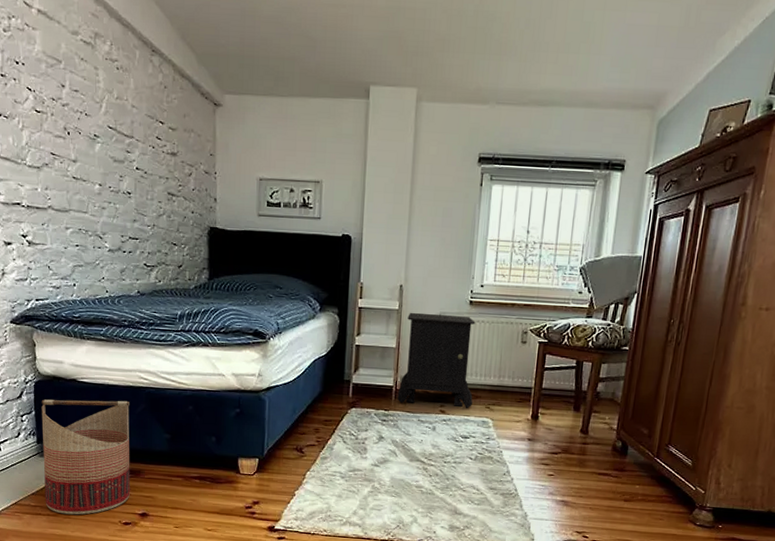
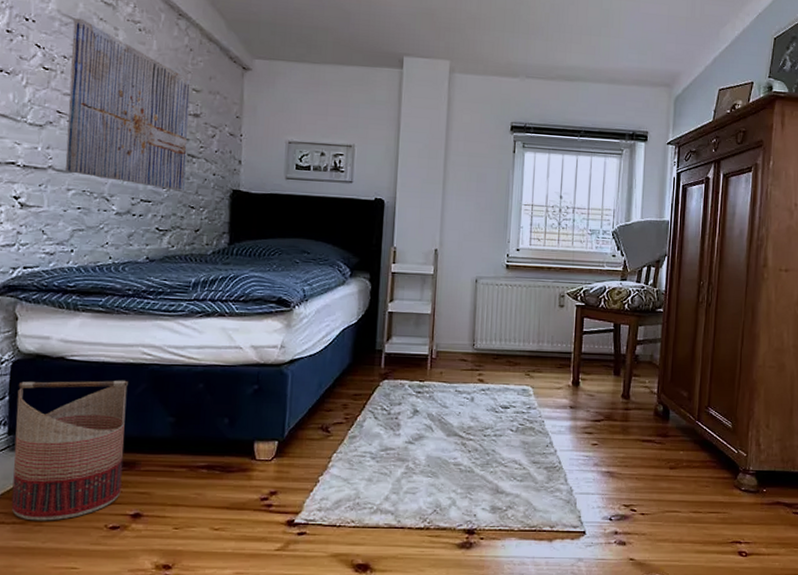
wall art: none [58,59,167,228] -> present [65,17,191,190]
nightstand: present [397,312,476,408] -> none [433,277,513,376]

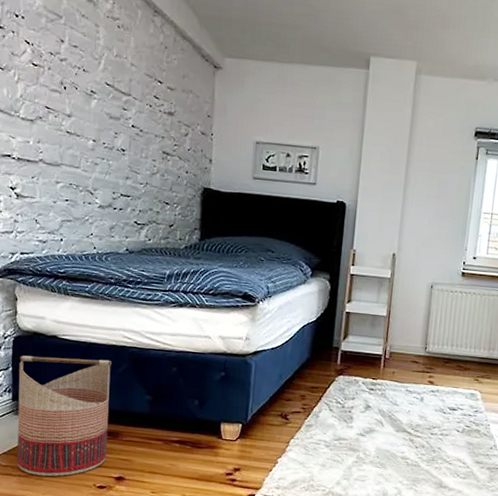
wall art: present [65,17,191,190] -> none [54,14,166,187]

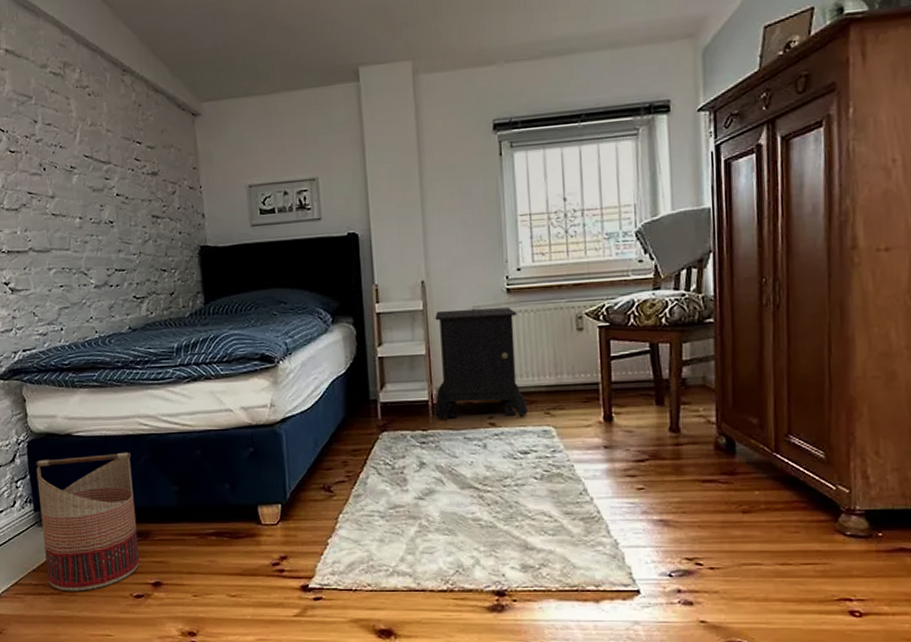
nightstand: none [386,281,467,380] -> present [435,307,528,420]

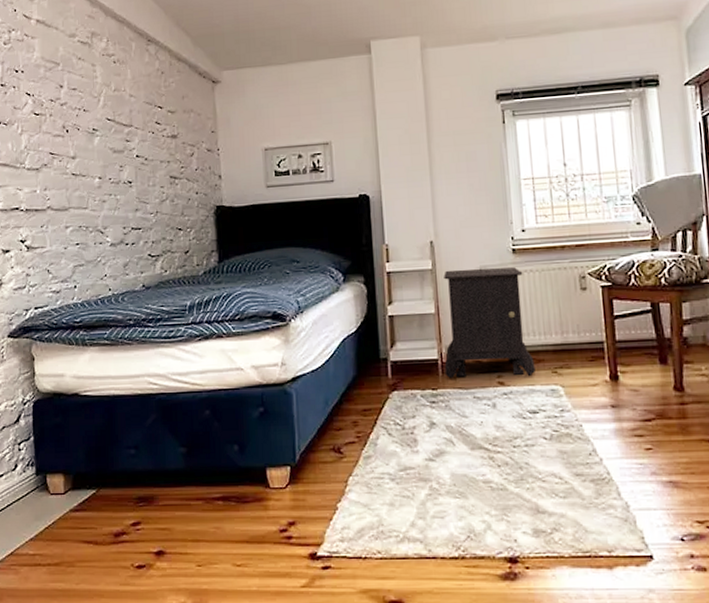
basket: present [36,452,140,591] -> none [40,412,143,562]

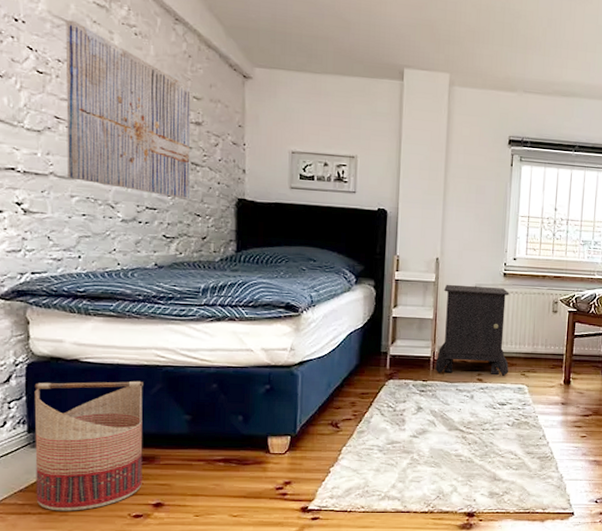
basket: none [40,412,143,562] -> present [34,381,143,511]
wall art: none [56,61,170,214] -> present [65,19,191,198]

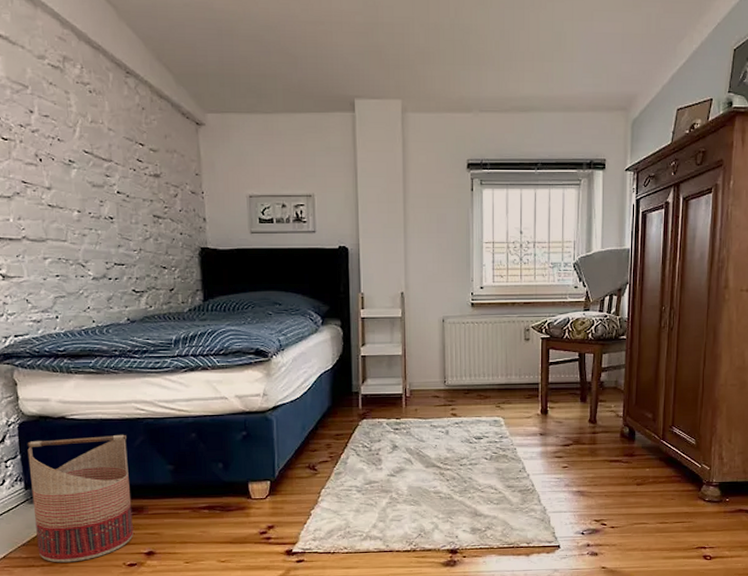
wall art: present [65,19,191,198] -> none [24,84,154,251]
nightstand: present [435,284,510,376] -> none [408,318,482,411]

